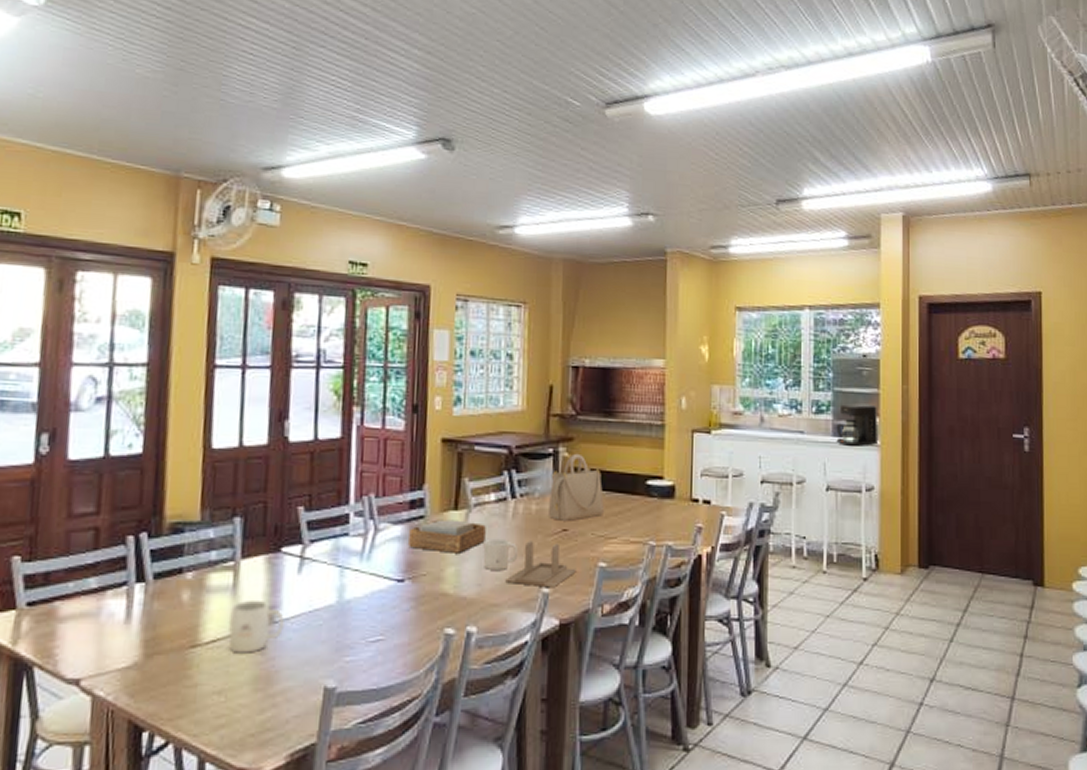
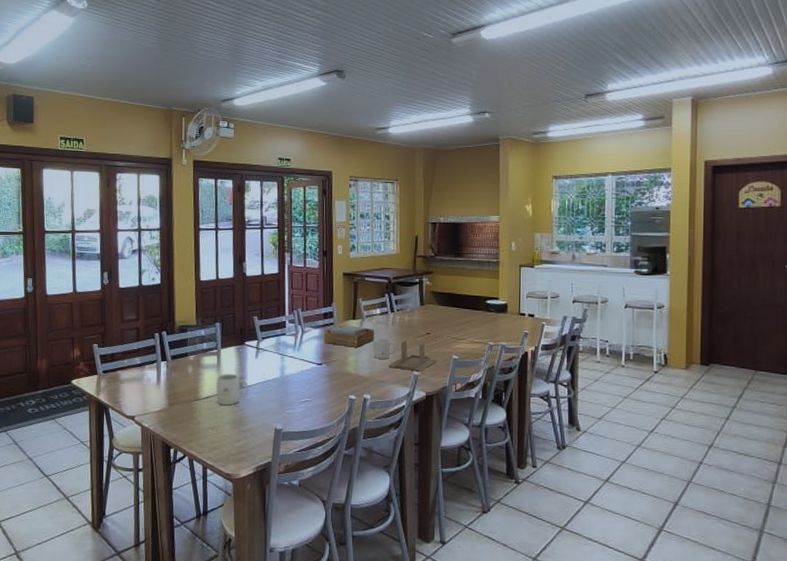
handbag: present [549,453,604,521] -> none [417,282,456,328]

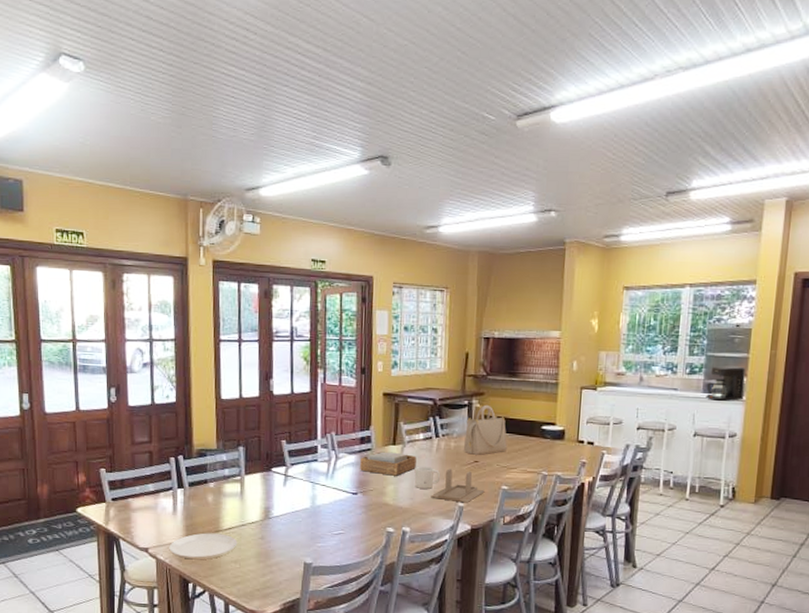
plate: none [153,401,215,427] -> present [169,533,238,560]
mug: present [215,373,249,406] -> none [238,502,276,538]
handbag: none [417,282,456,328] -> present [464,404,507,455]

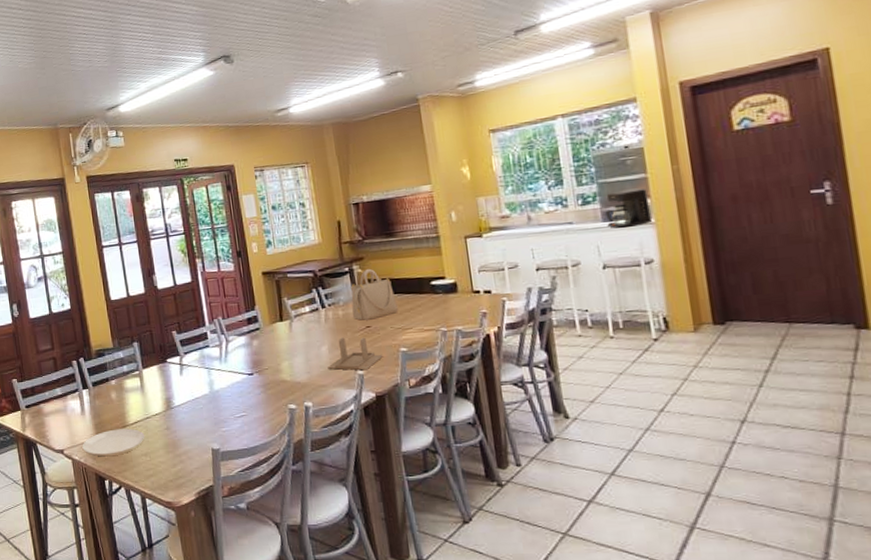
napkin holder: present [360,451,416,476] -> none [250,328,307,352]
mug: present [414,466,441,490] -> none [306,338,335,362]

